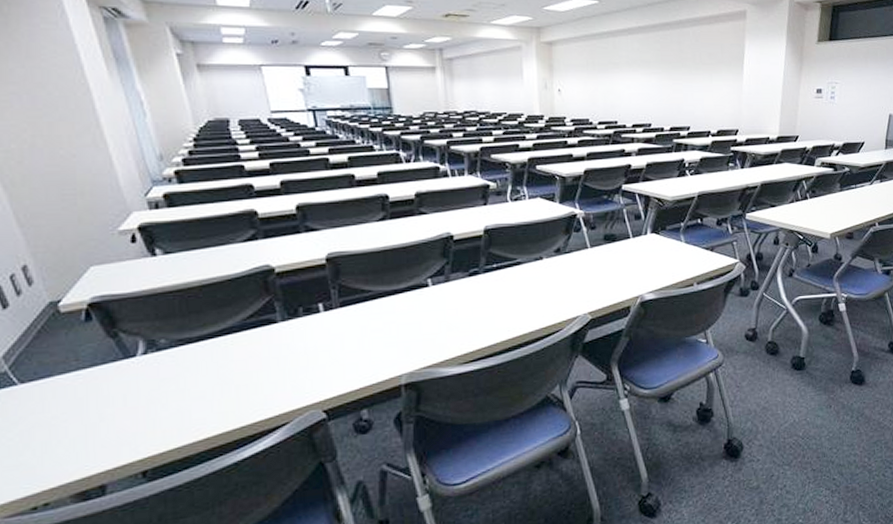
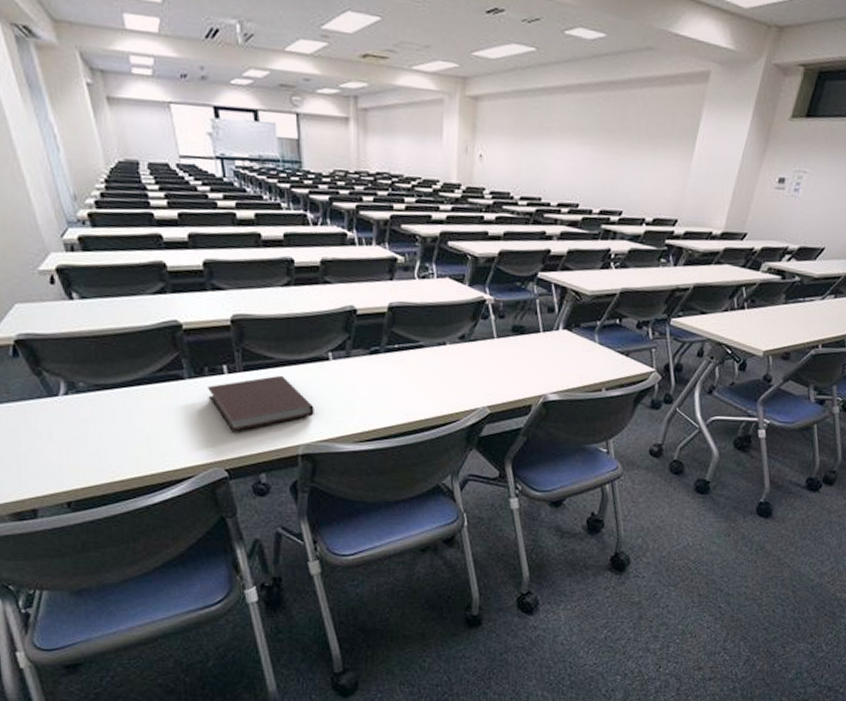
notebook: none [303,306,416,371] -> present [208,375,314,432]

